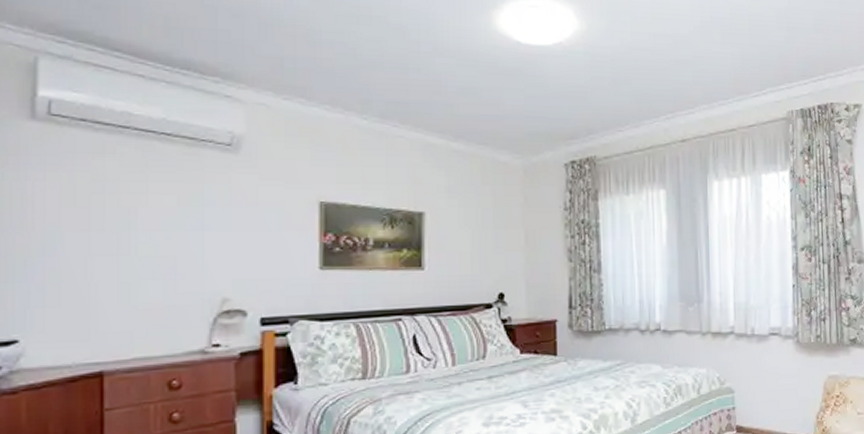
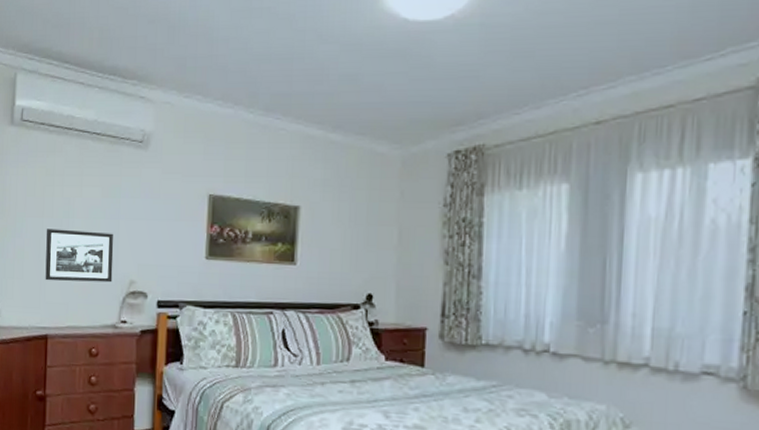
picture frame: none [96,244,198,307] -> present [45,229,114,283]

